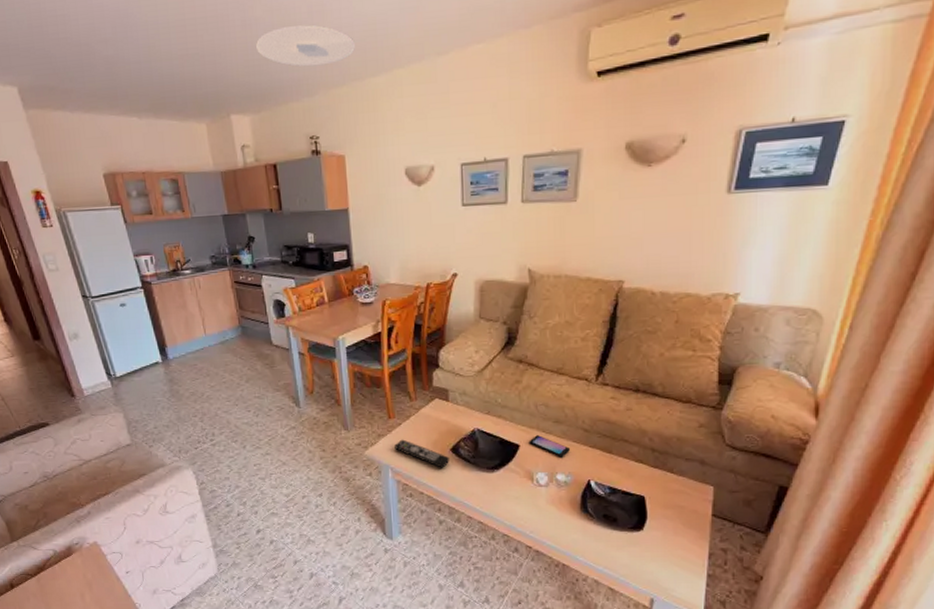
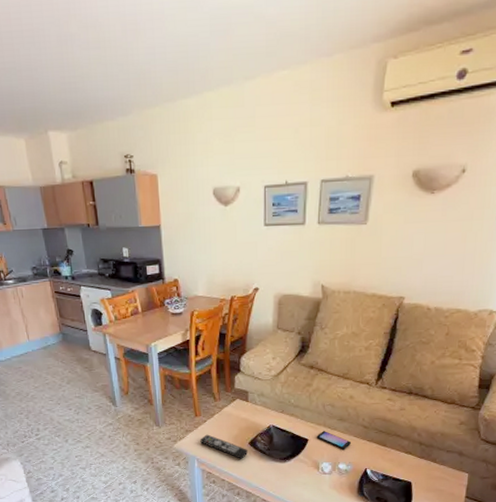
ceiling light: present [256,25,355,67] -> none [72,44,167,86]

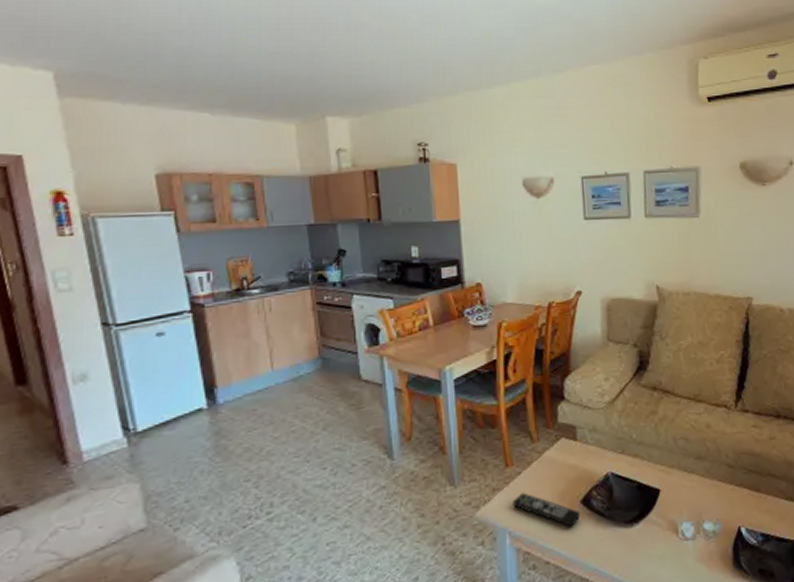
smartphone: present [316,431,351,450] -> none [669,475,715,501]

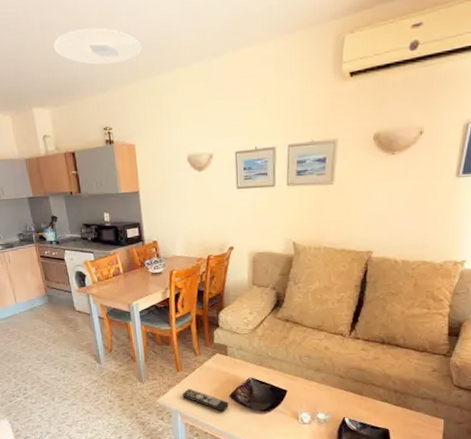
ceiling light: none [361,34,469,74] -> present [54,28,142,65]

